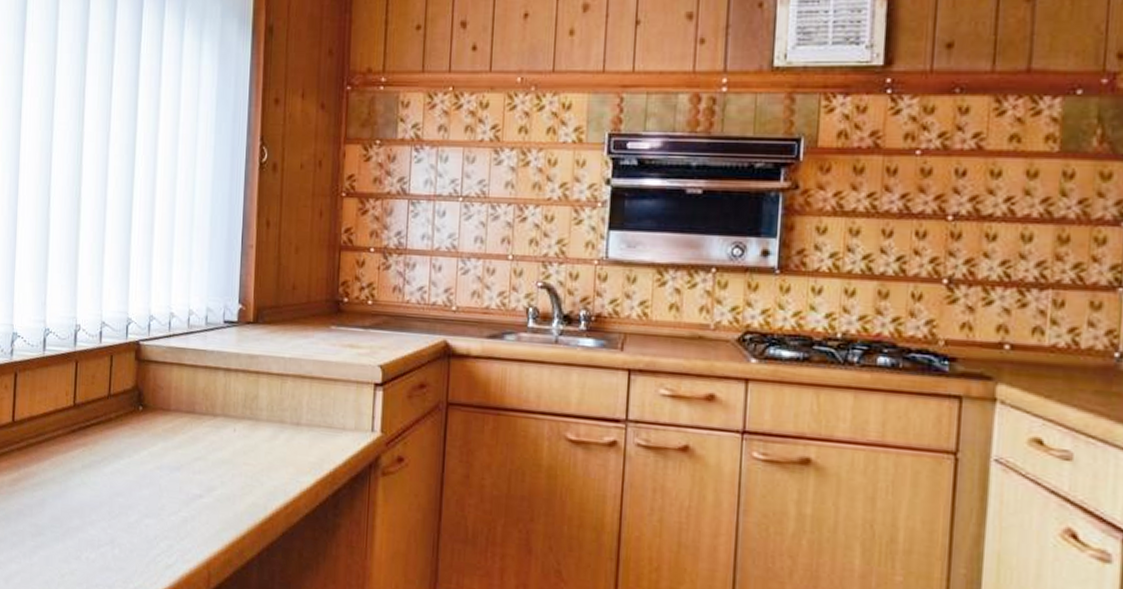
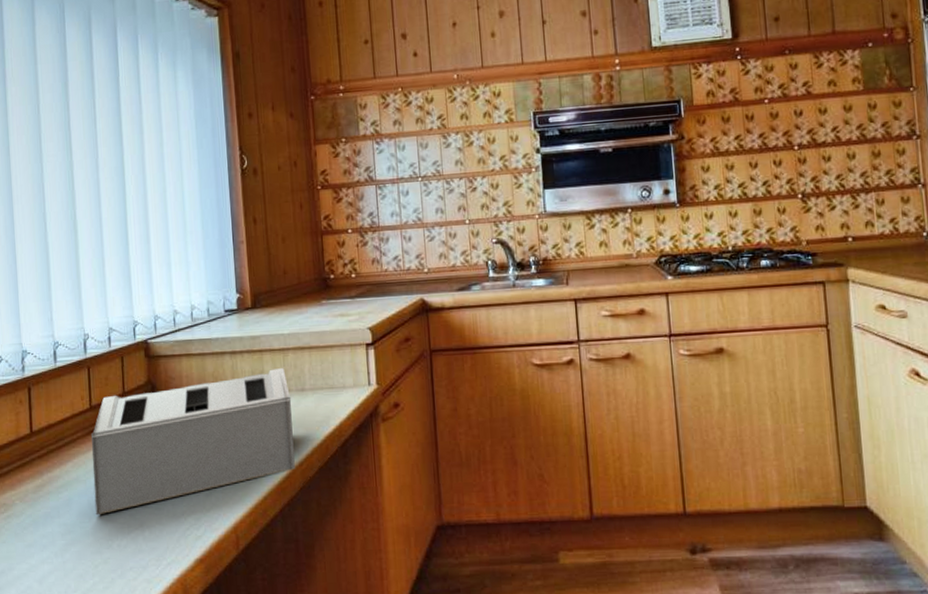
toaster: none [67,394,284,522] -> present [91,367,295,516]

